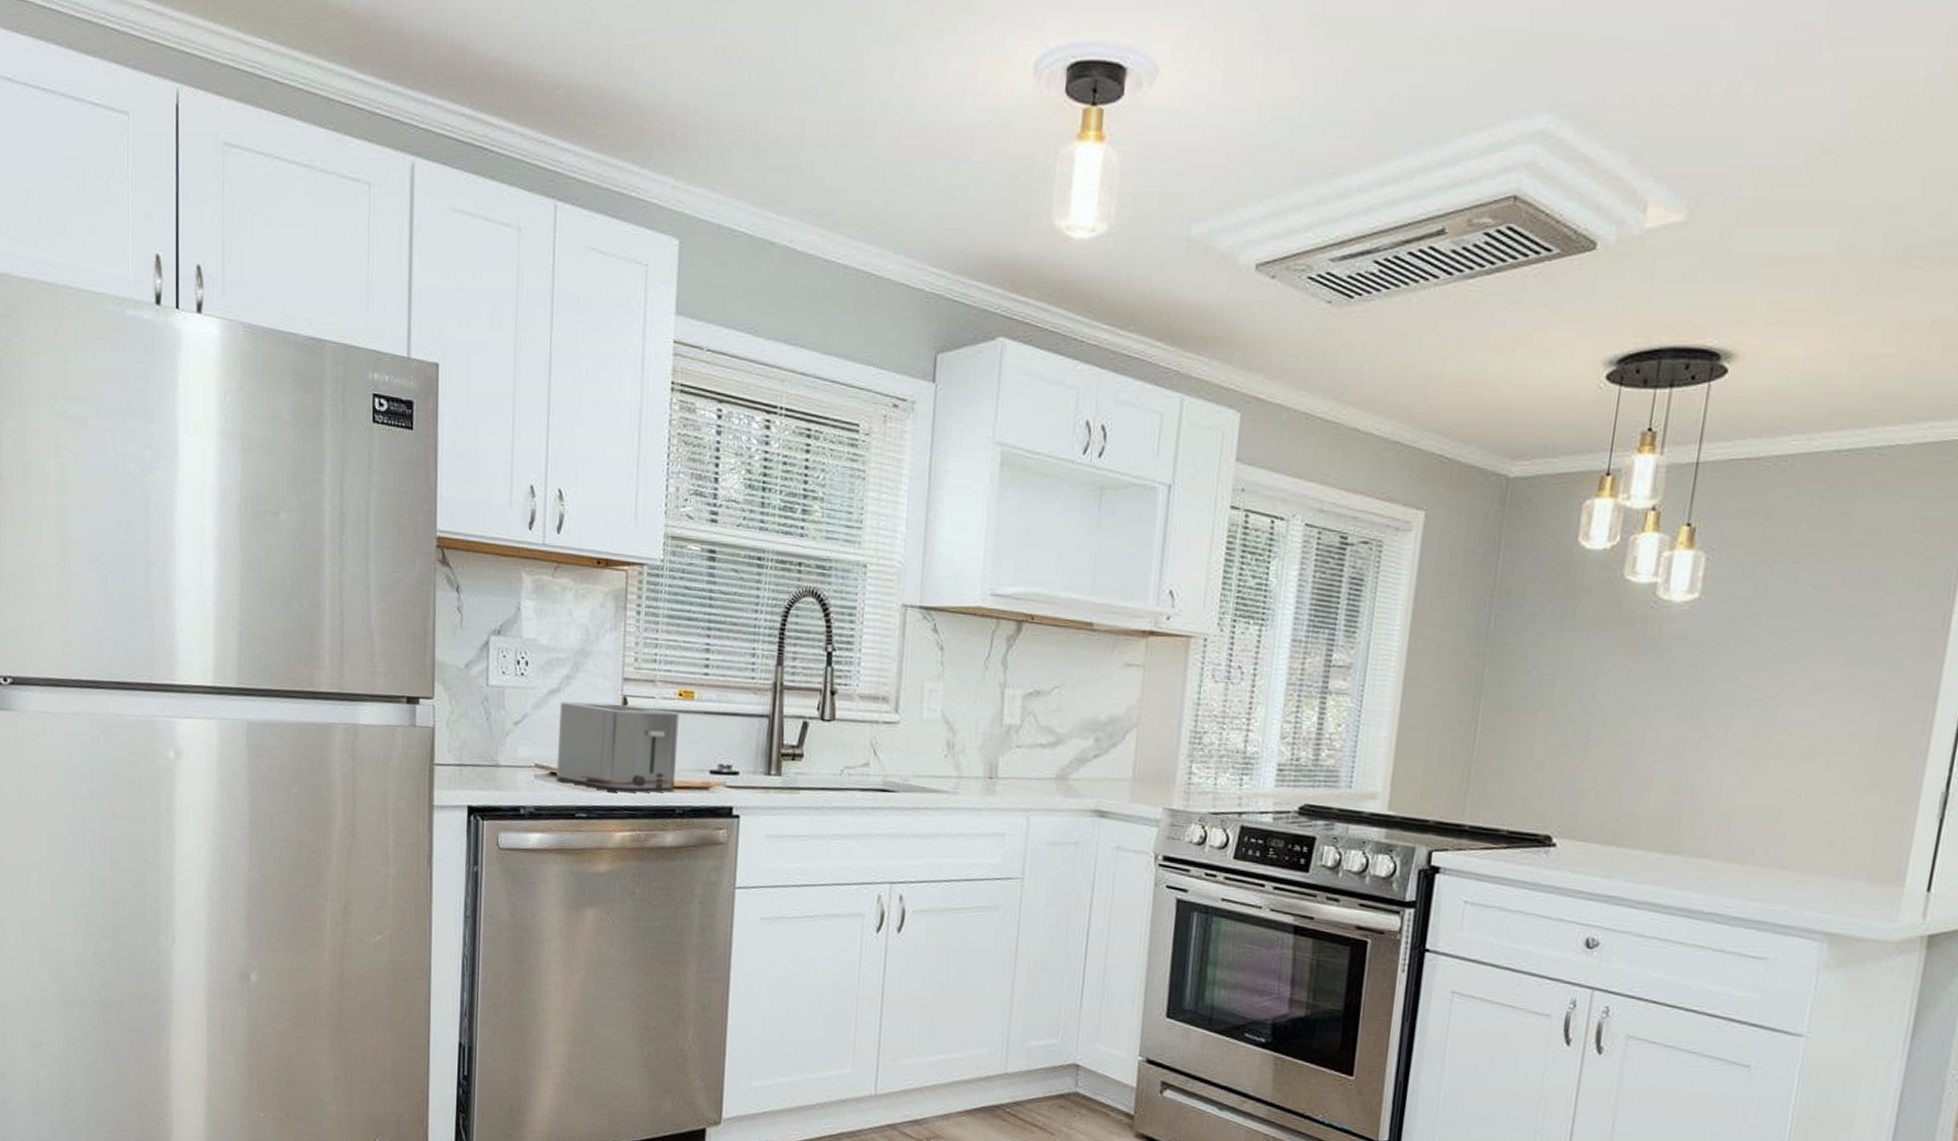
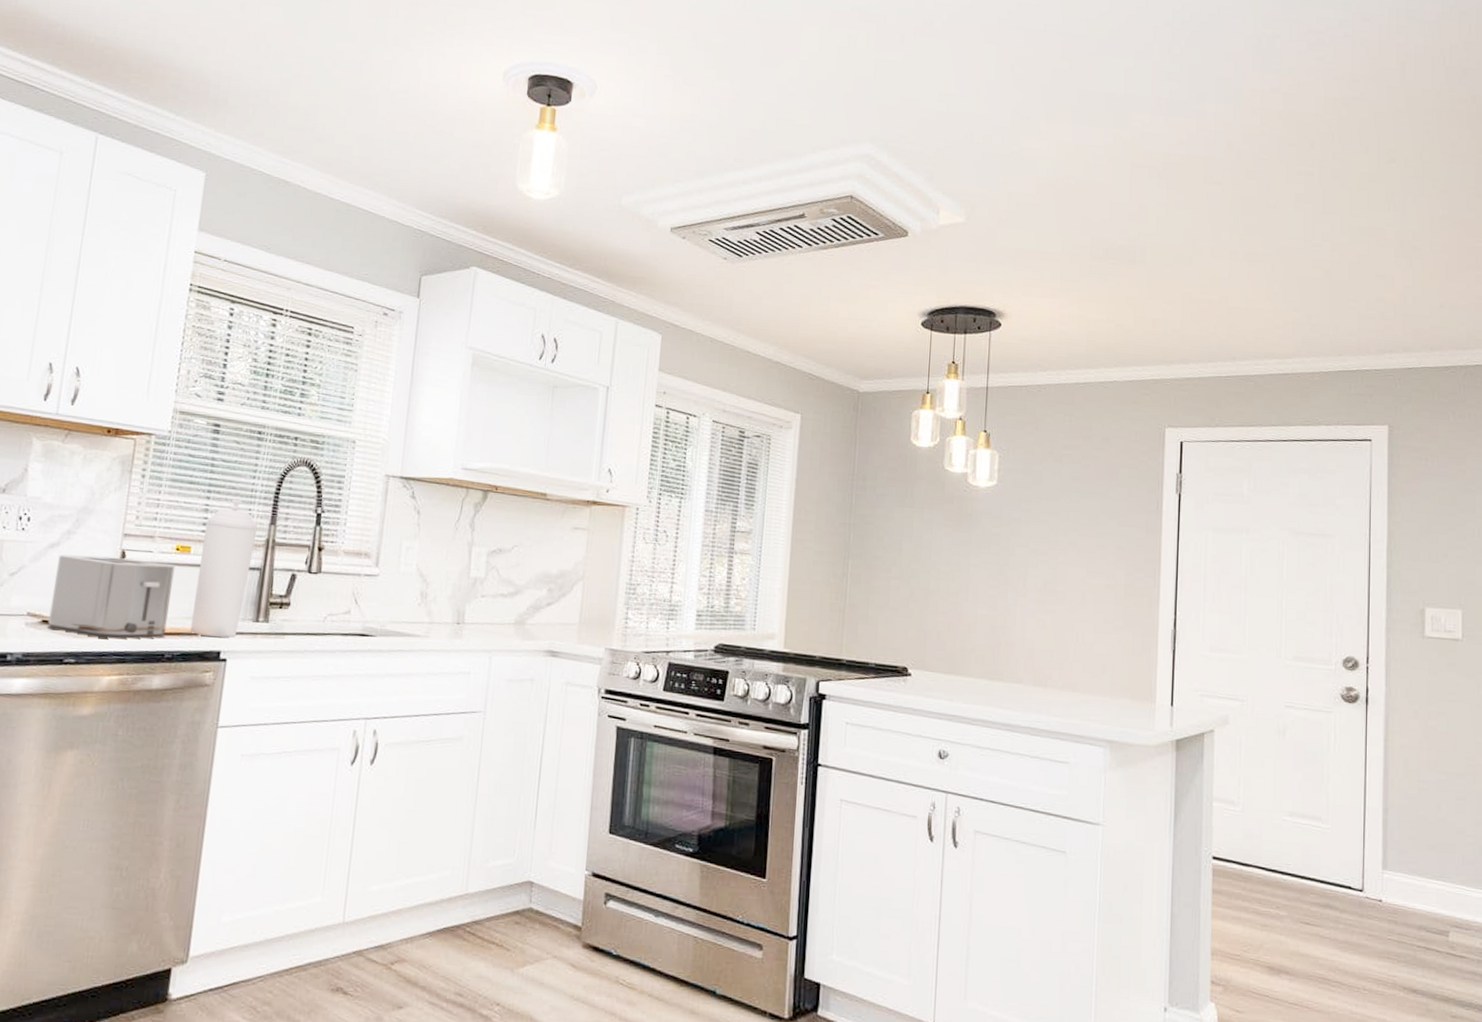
canister: none [699,638,765,793] -> present [190,500,259,638]

